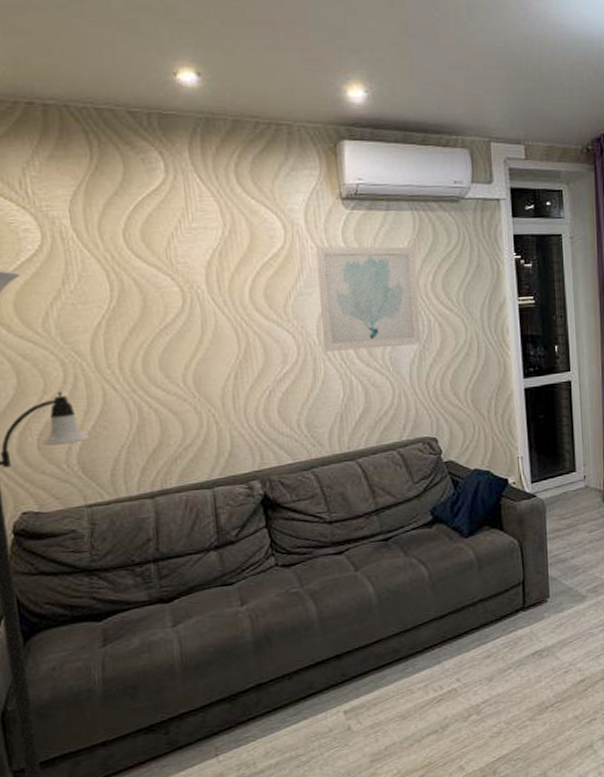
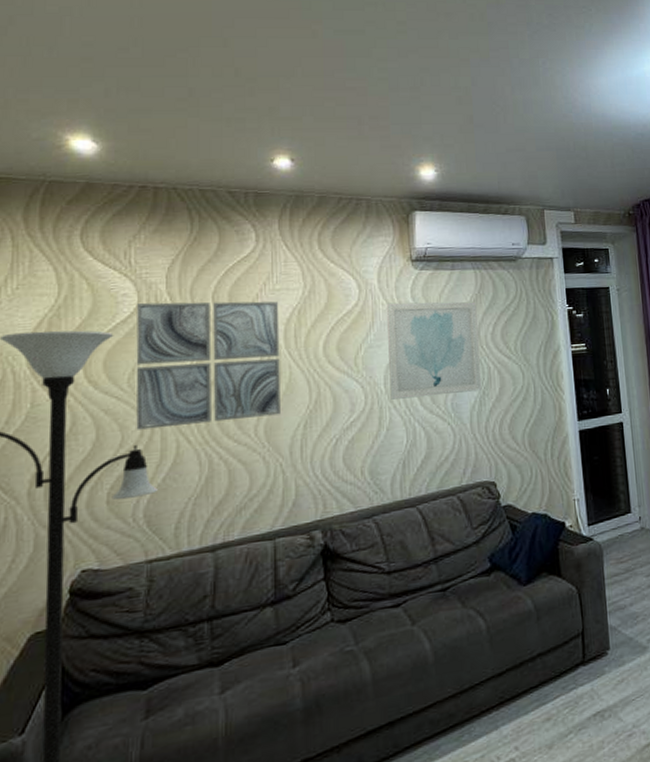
wall art: none [41,239,209,377] -> present [136,301,280,430]

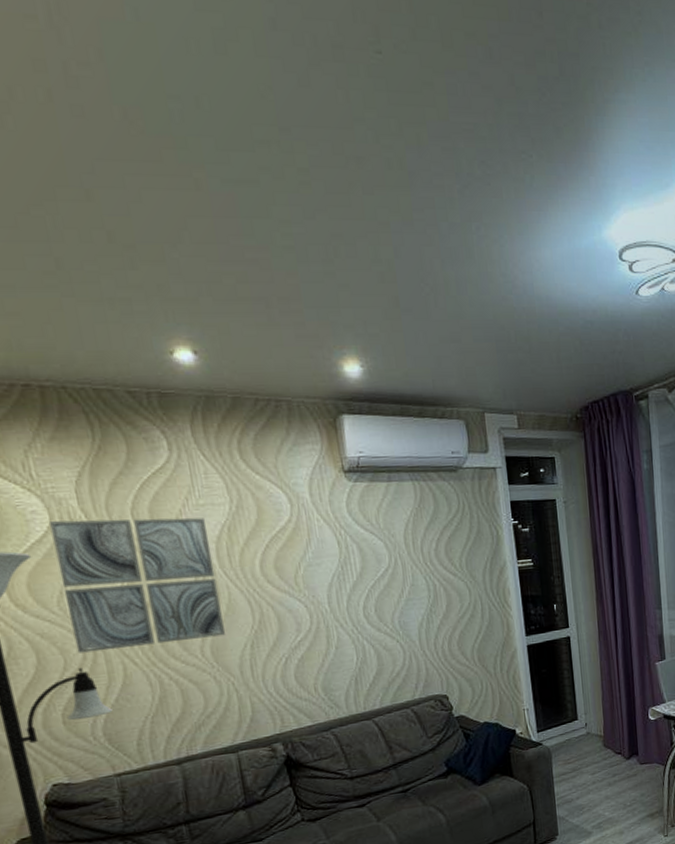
wall art: present [386,301,482,400] -> none [321,516,429,619]

